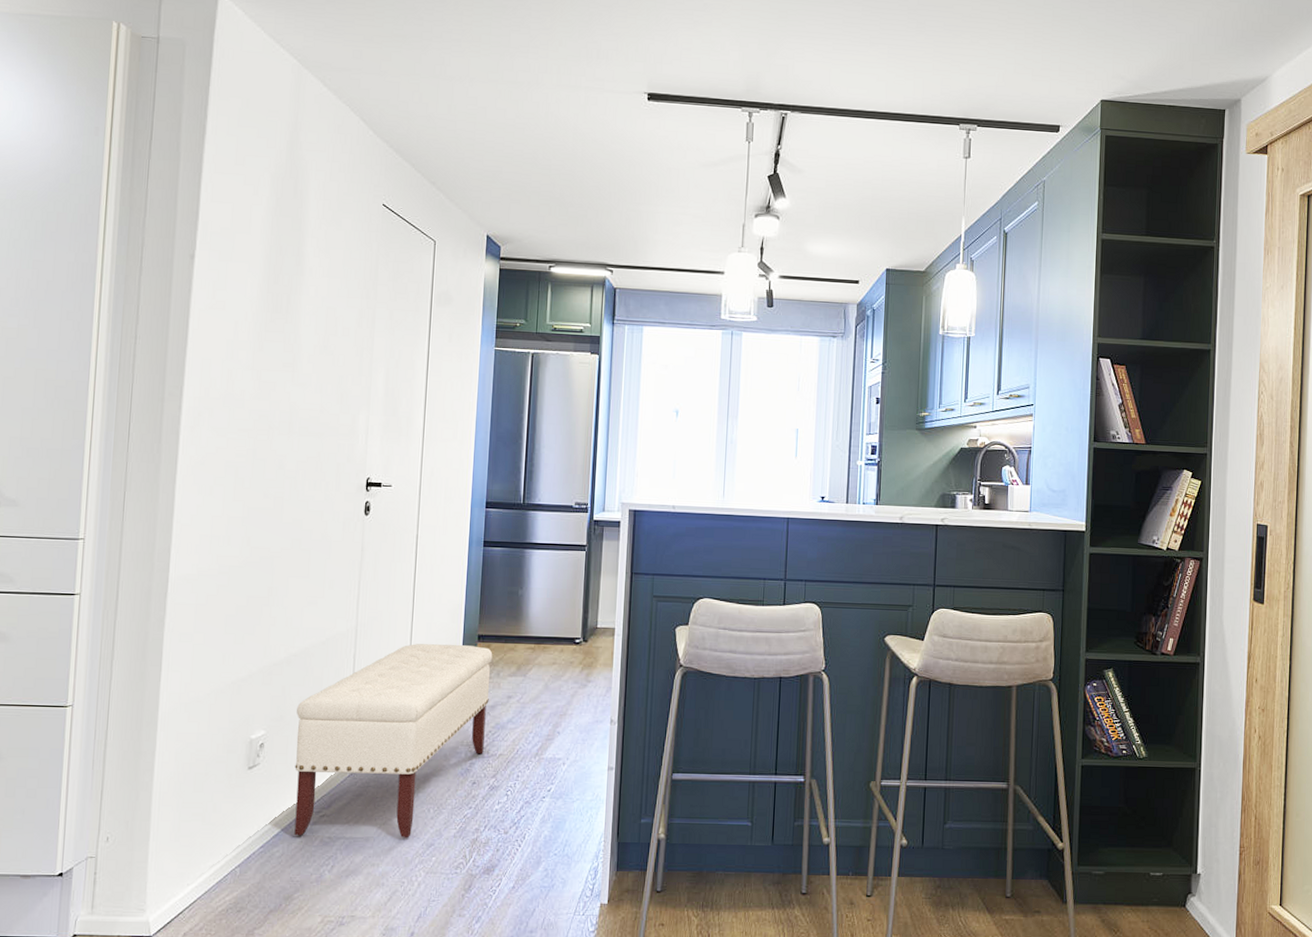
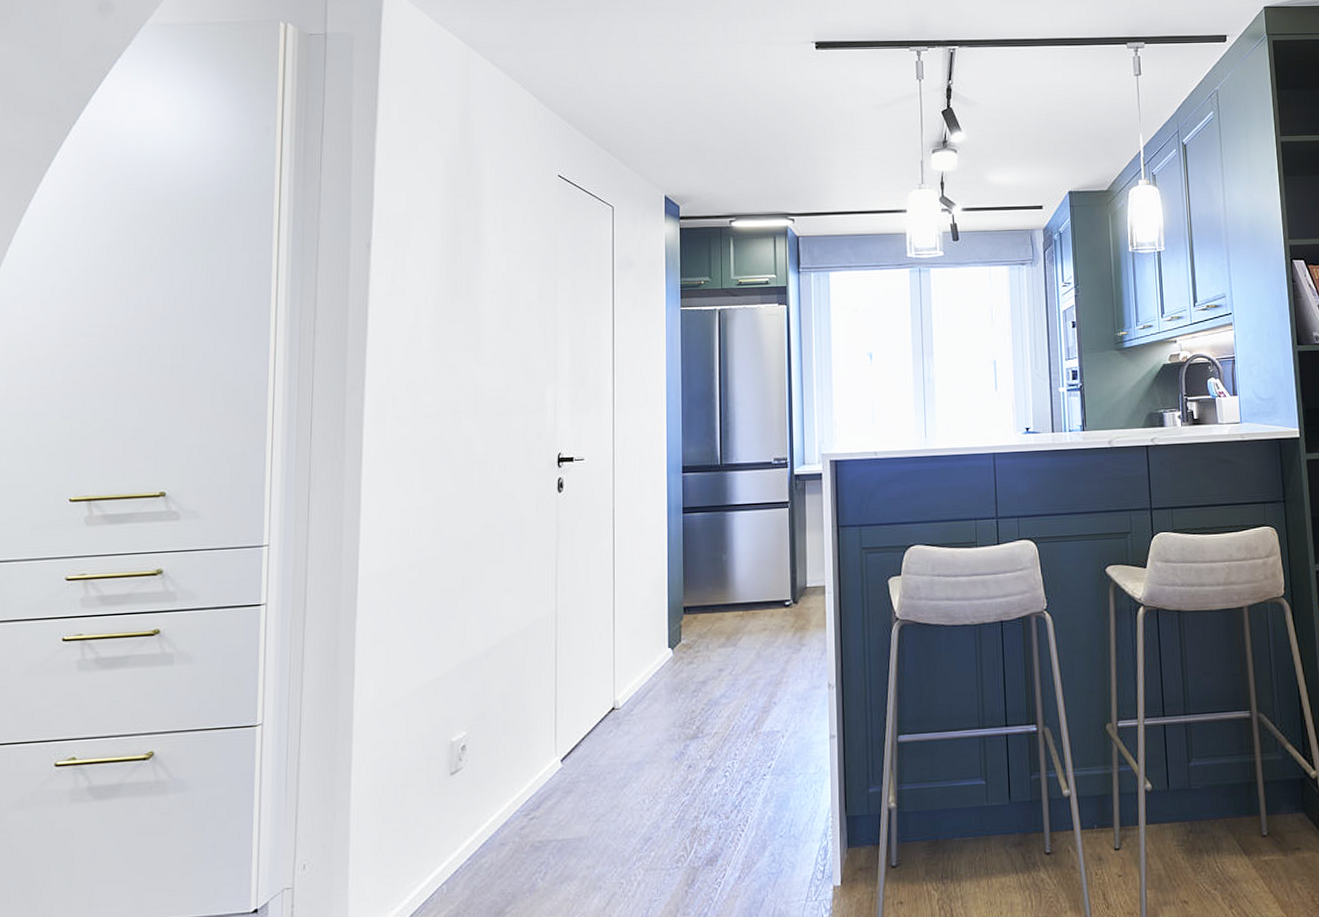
bench: present [294,644,493,839] -> none [499,619,700,843]

